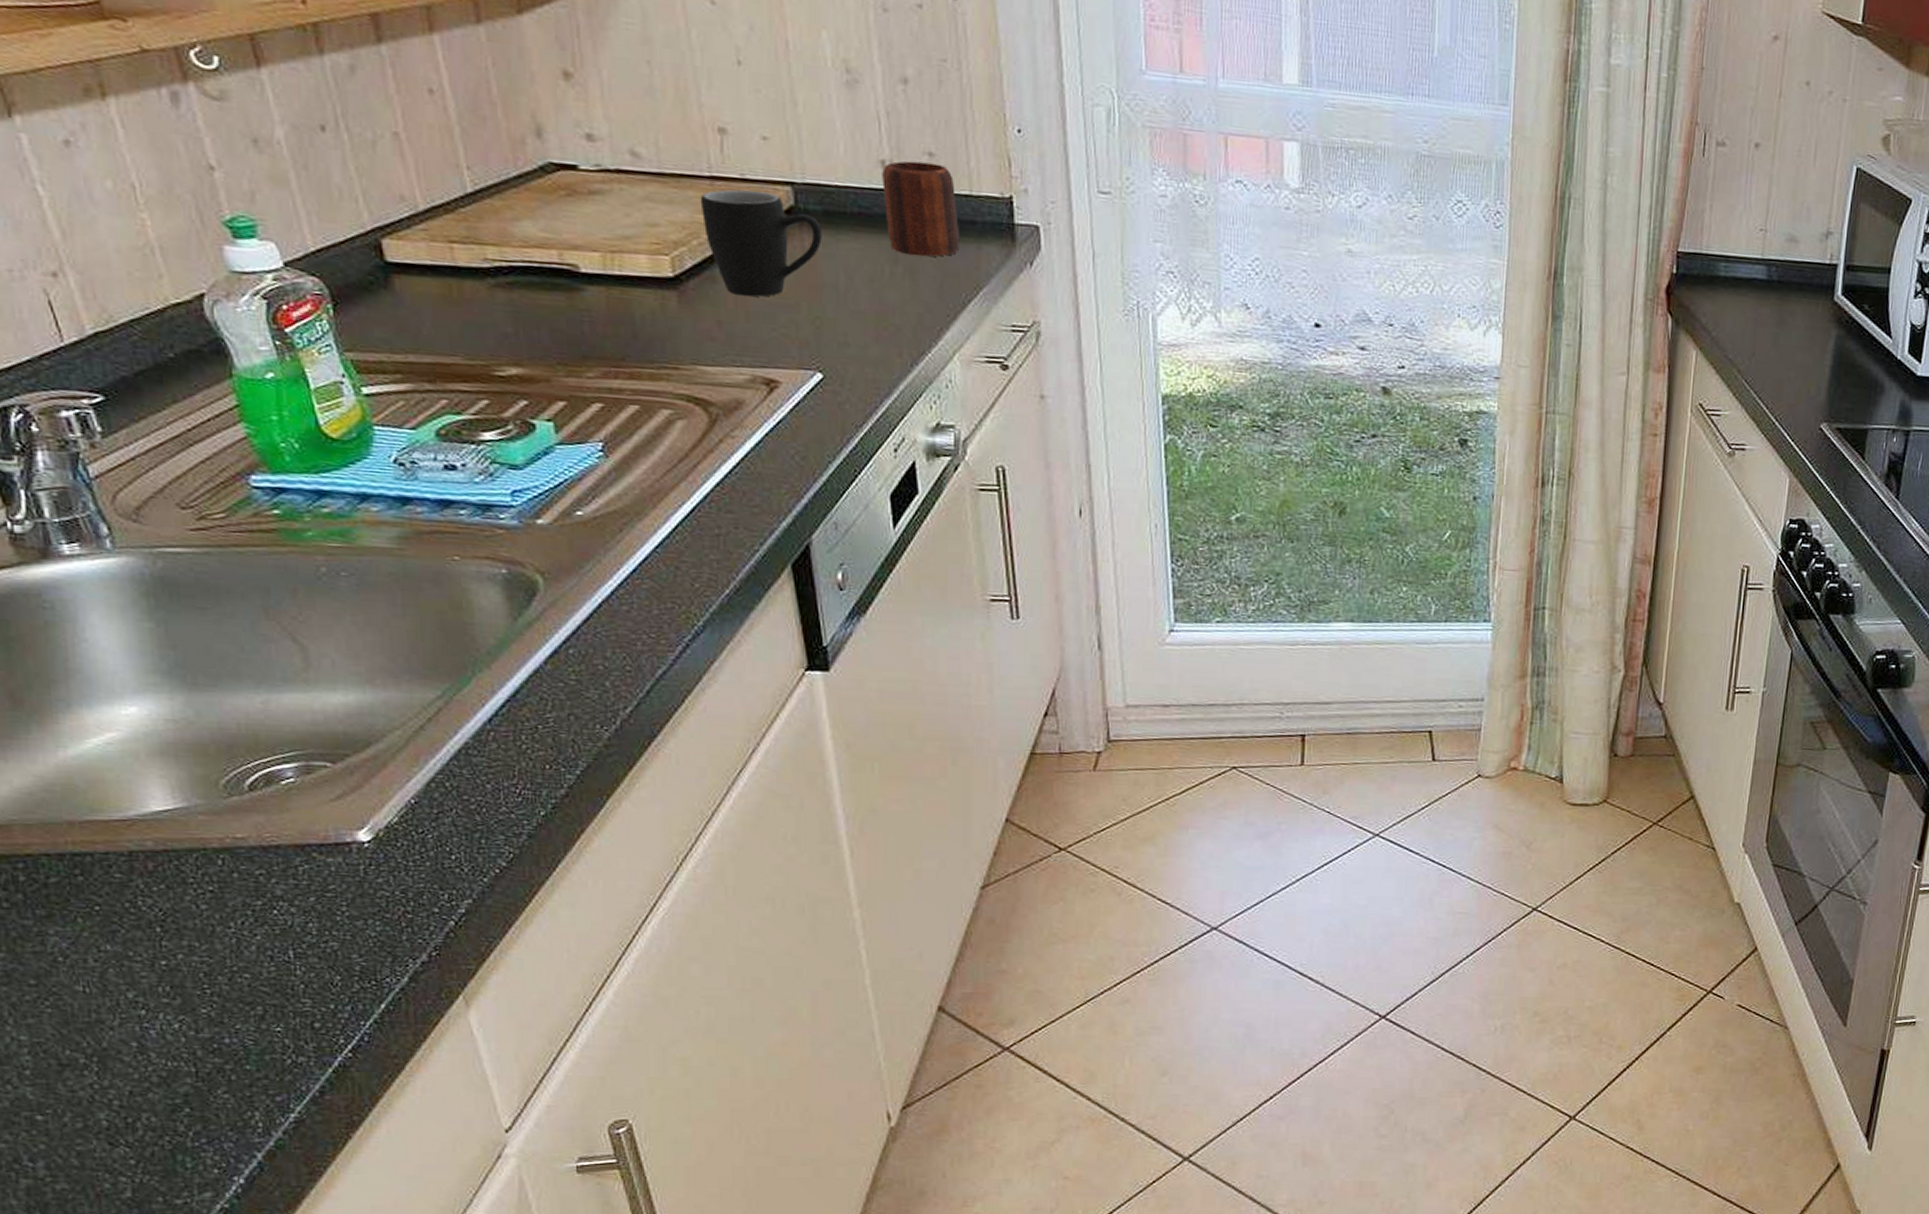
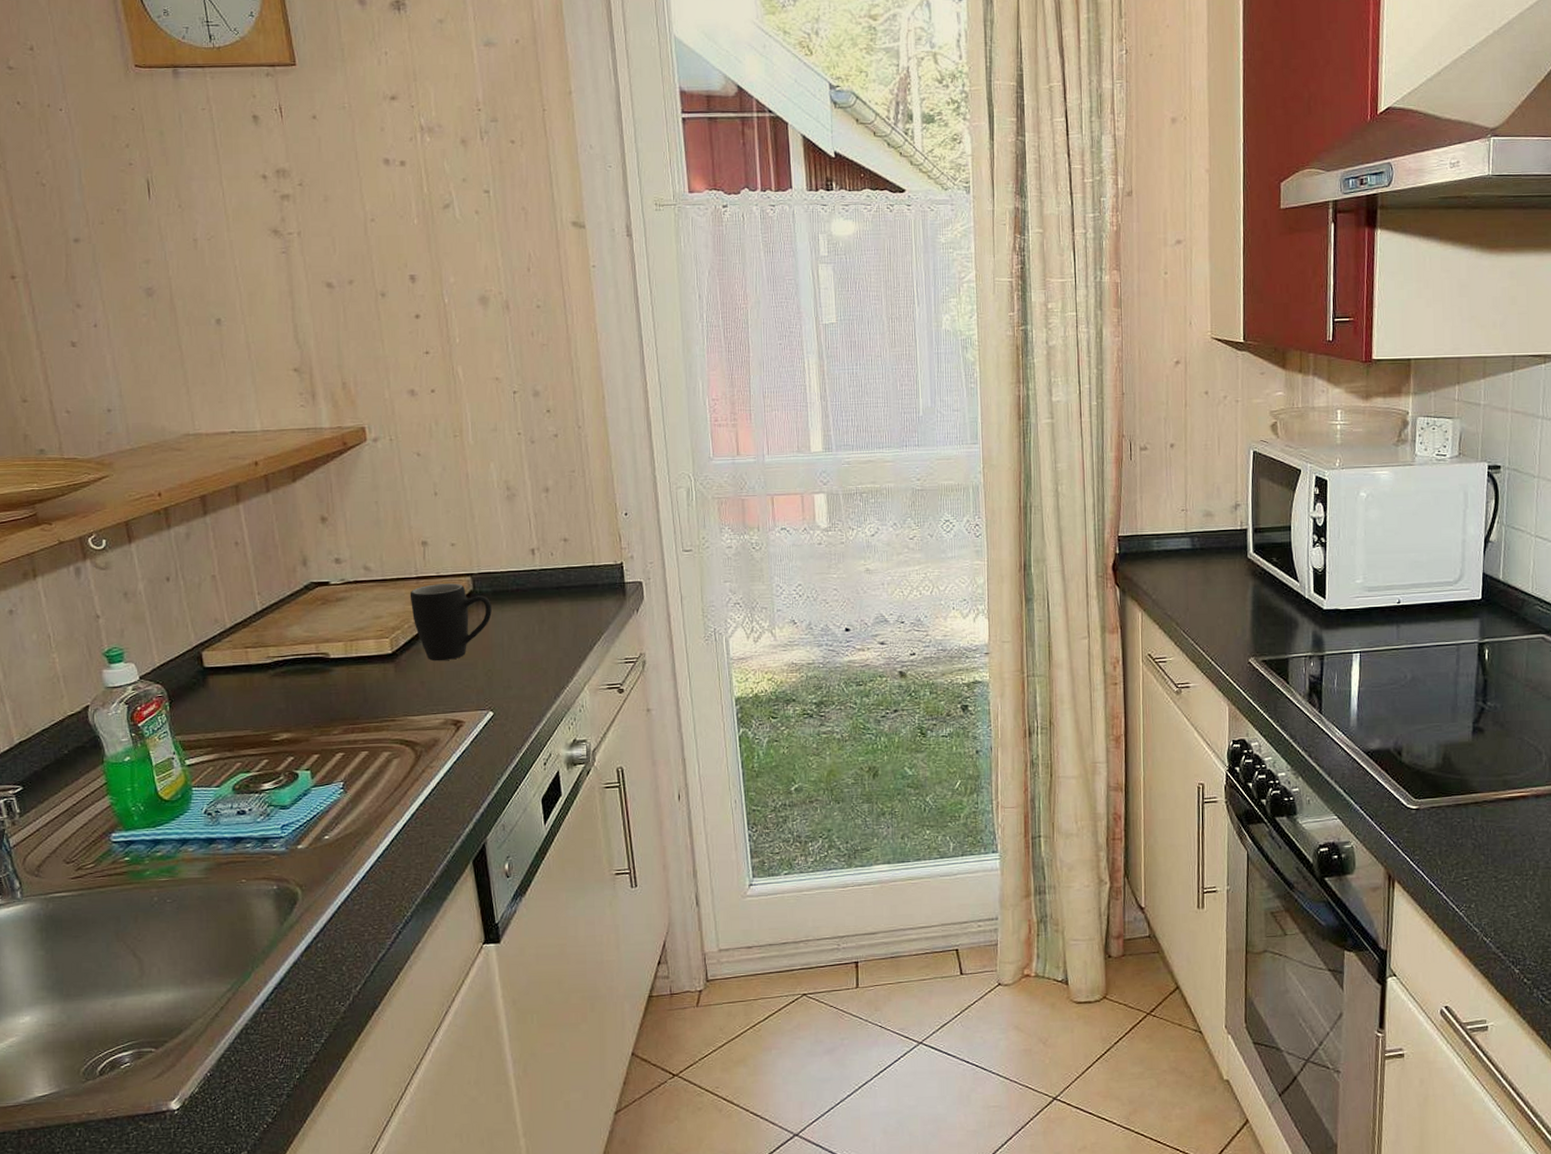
mug: present [882,161,961,257] -> none [532,546,587,616]

